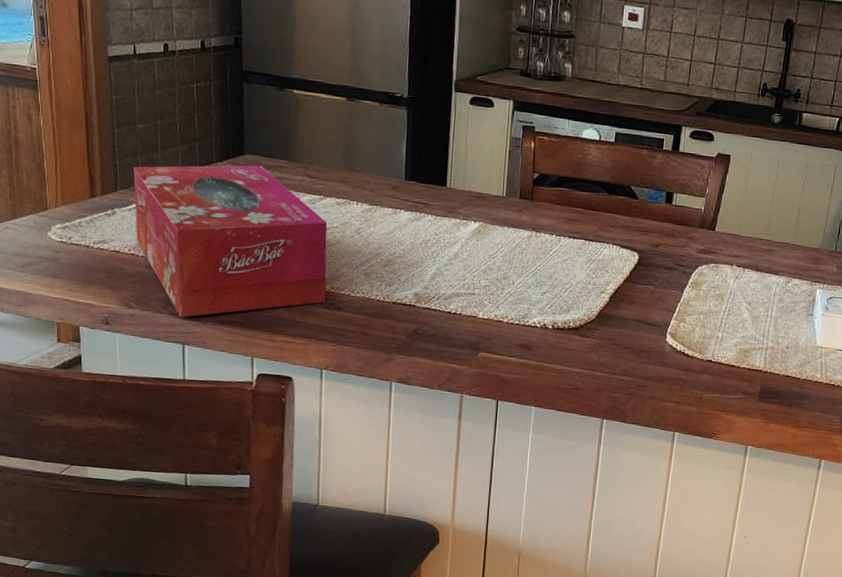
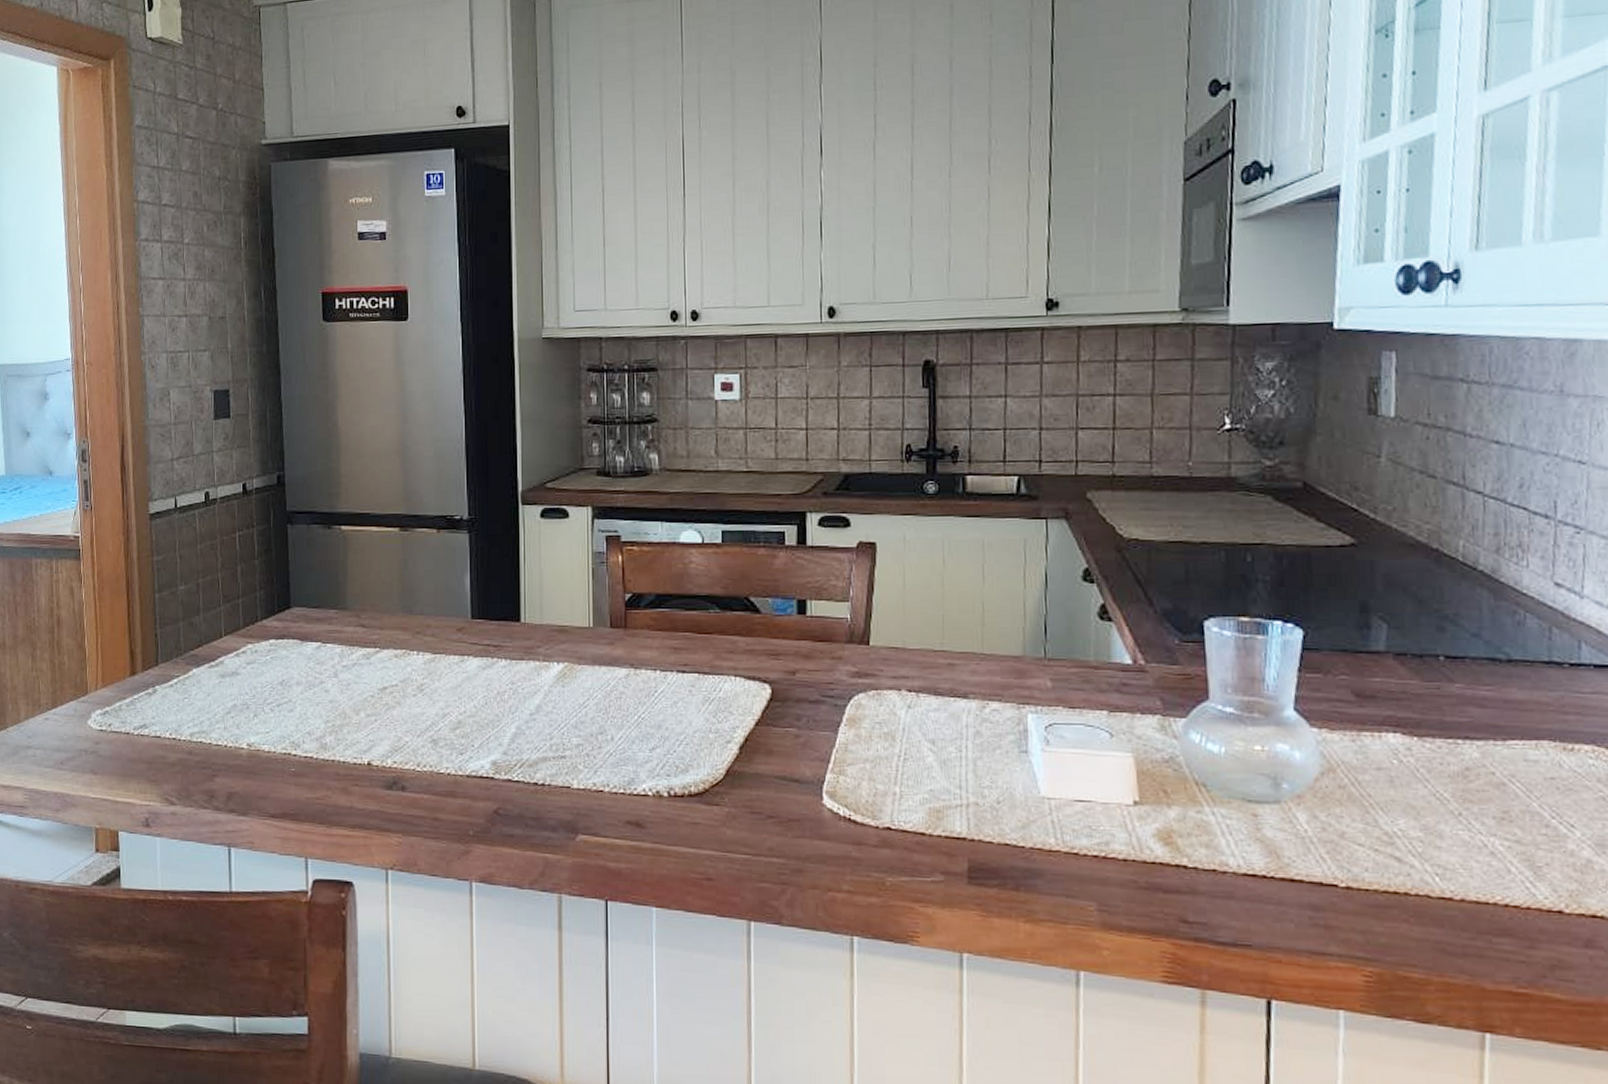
tissue box: present [133,165,327,318] -> none [175,618,387,813]

